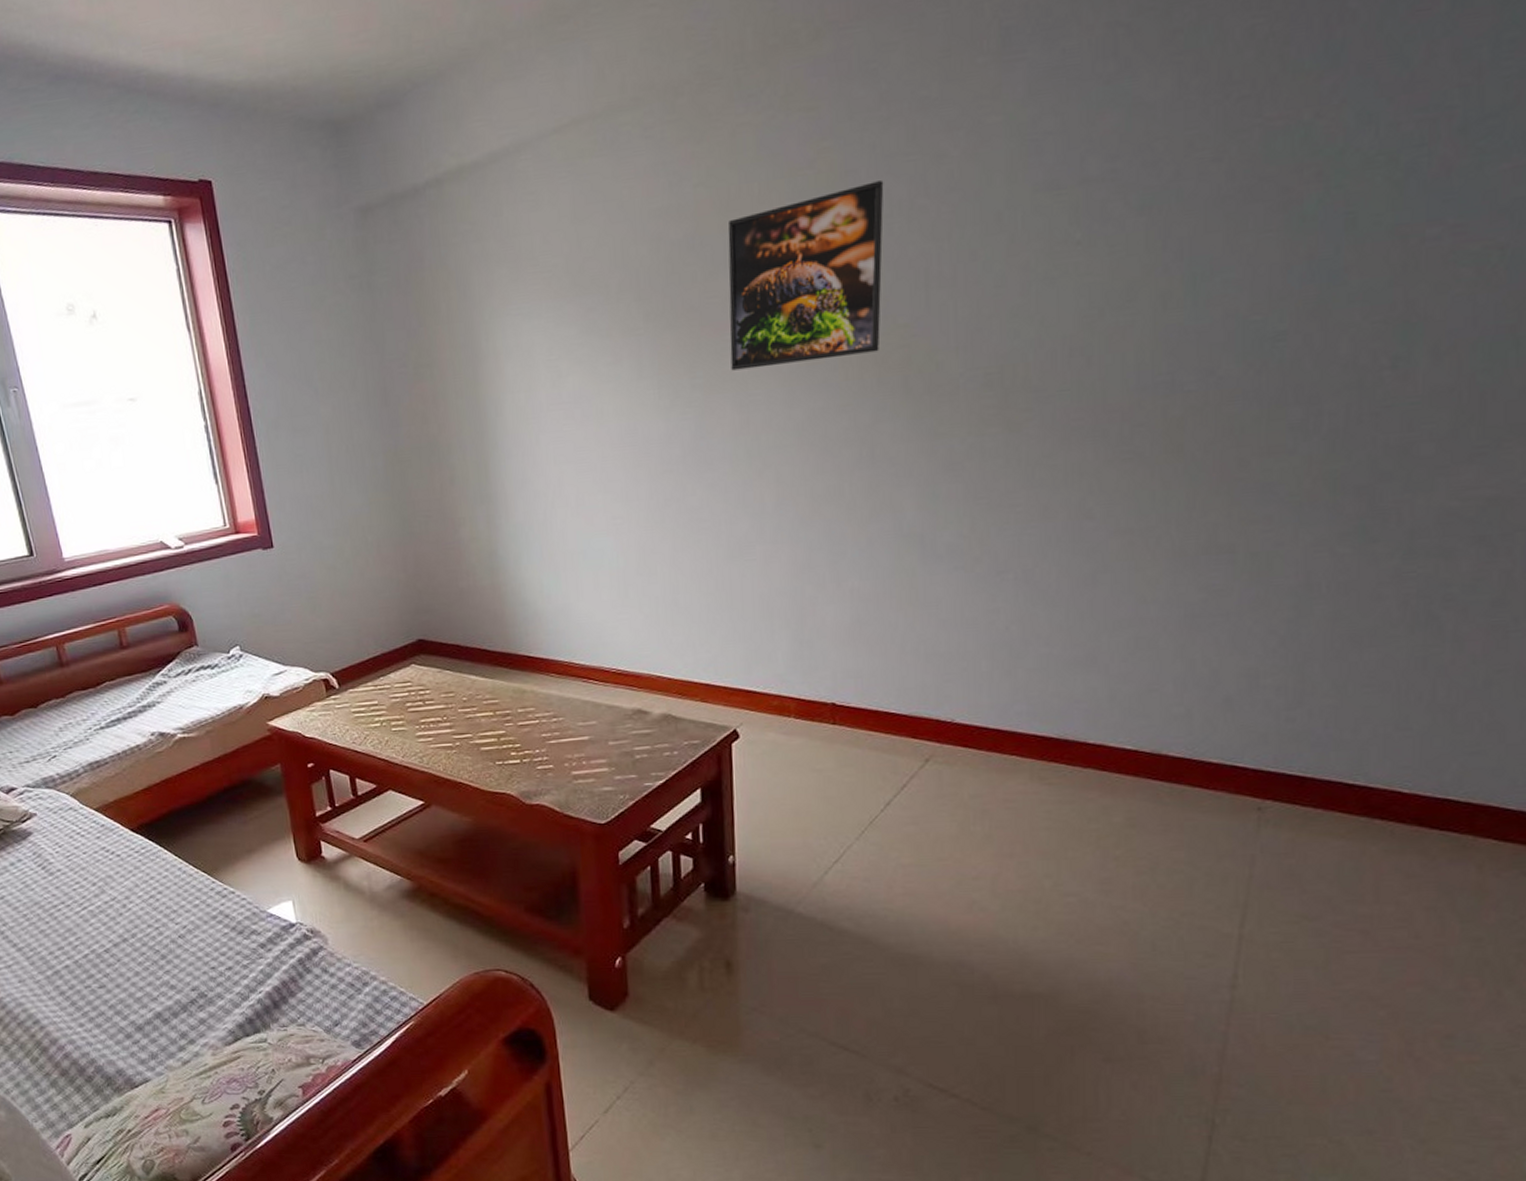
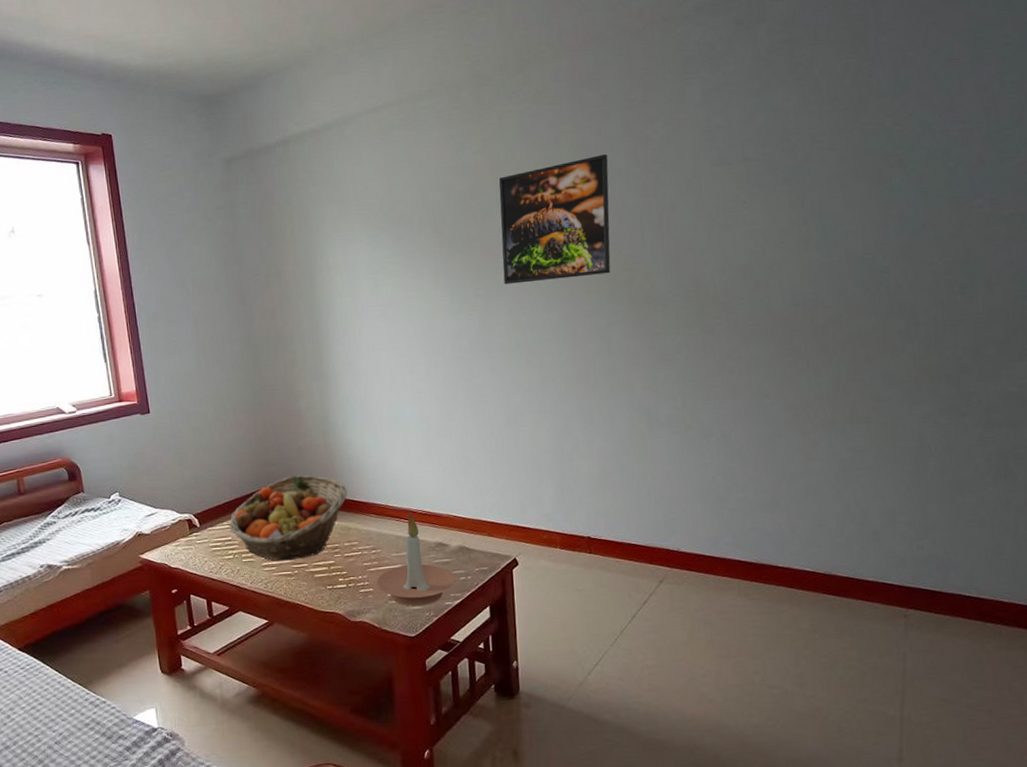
fruit basket: none [375,624,521,730] -> present [229,475,347,561]
candle holder: none [557,672,658,787] -> present [376,513,456,606]

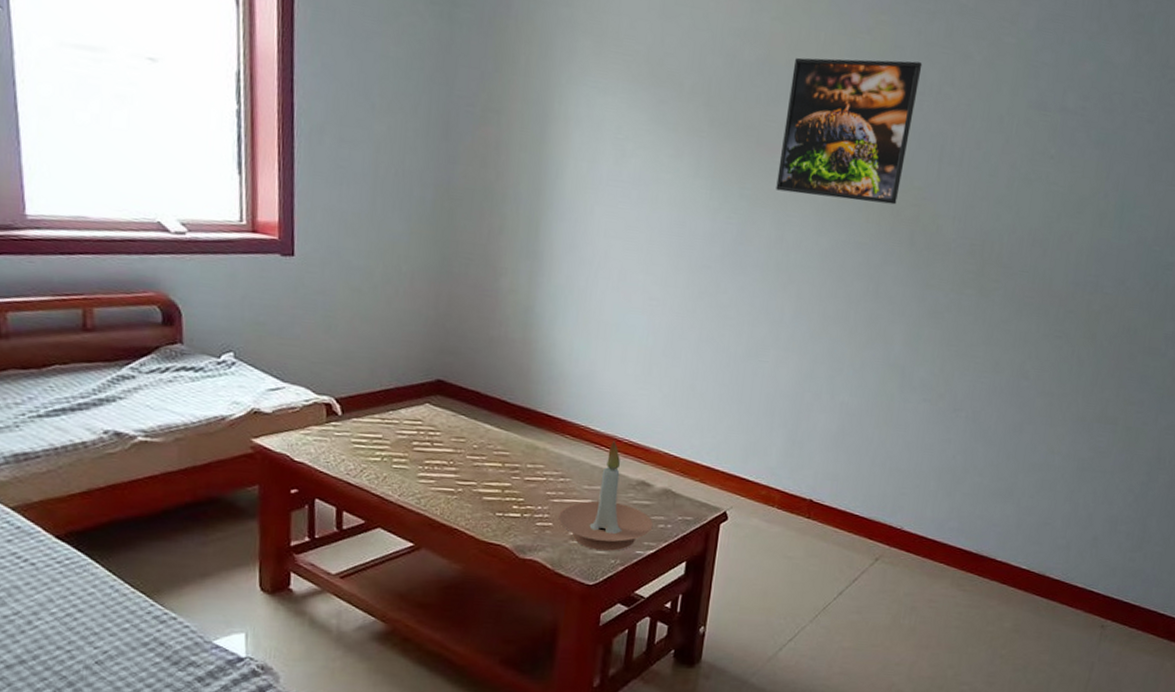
fruit basket: present [229,475,347,561] -> none [381,371,542,475]

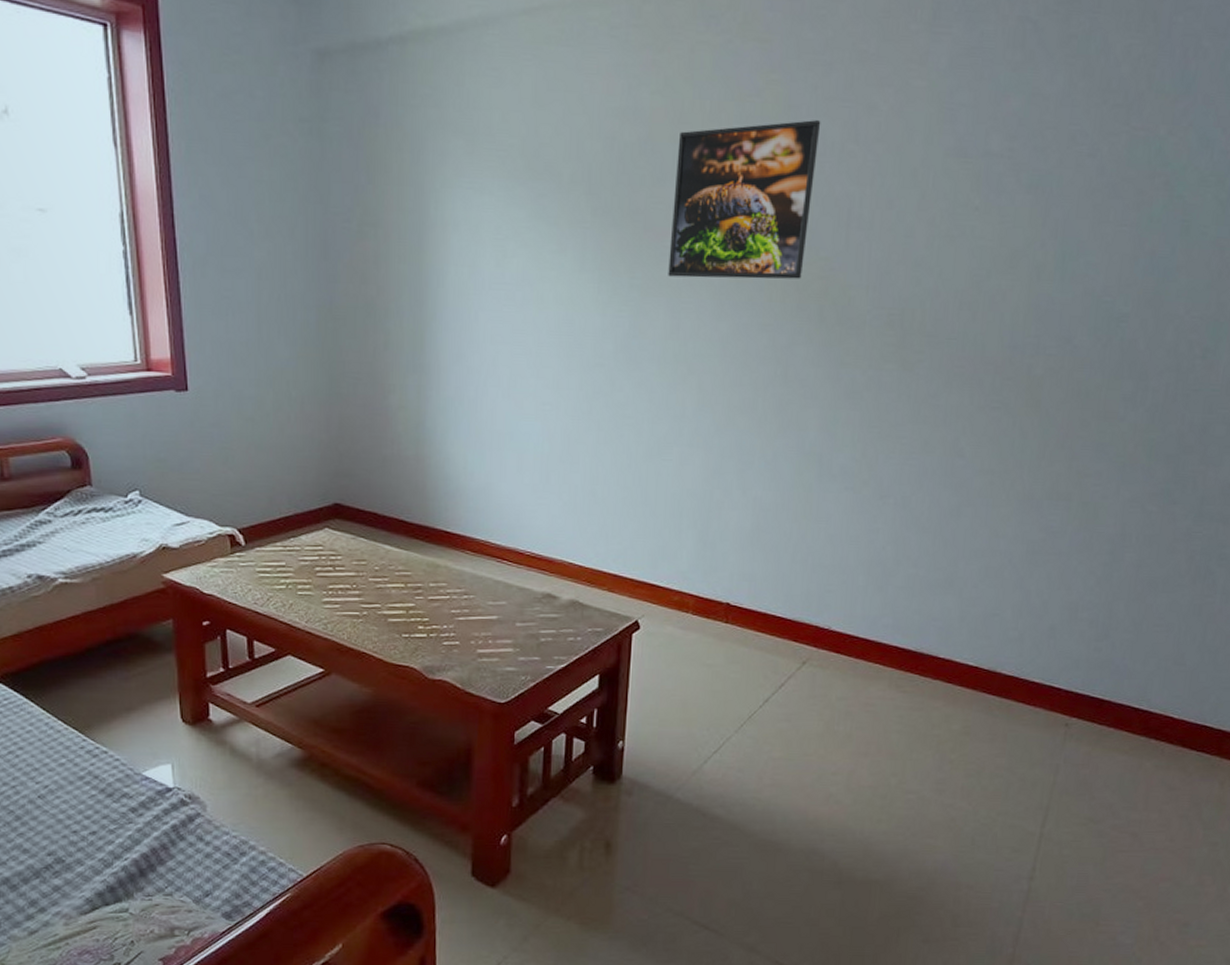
candle holder: present [557,441,654,551] -> none [464,554,562,667]

